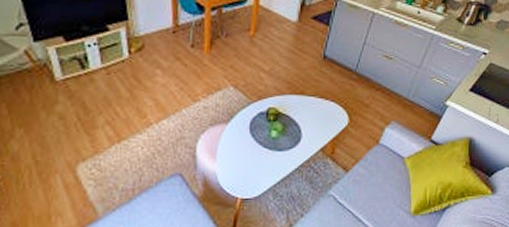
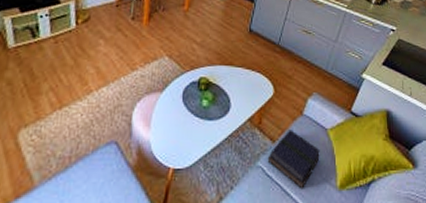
book: none [339,159,395,216] -> present [267,130,320,190]

